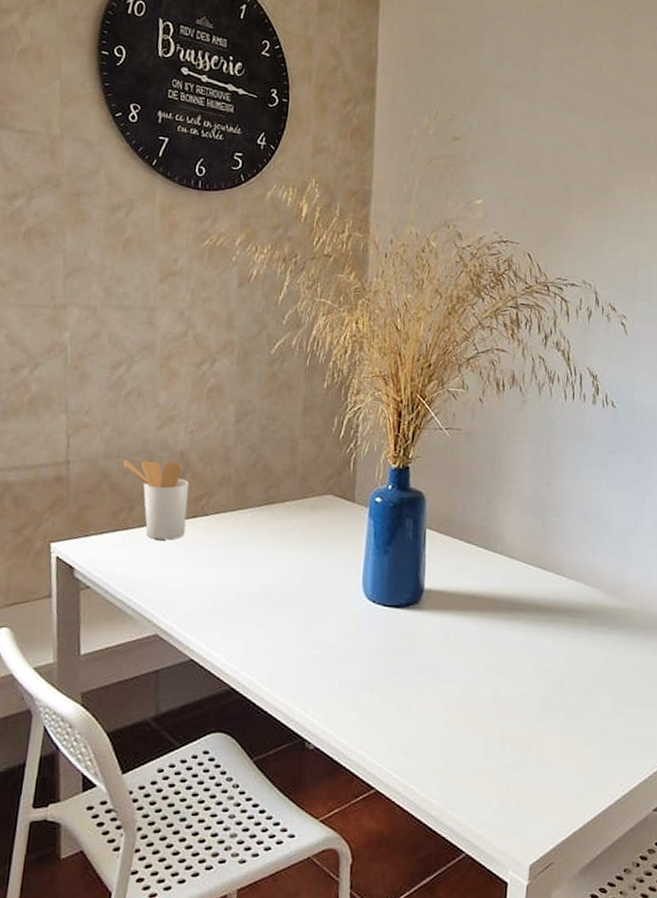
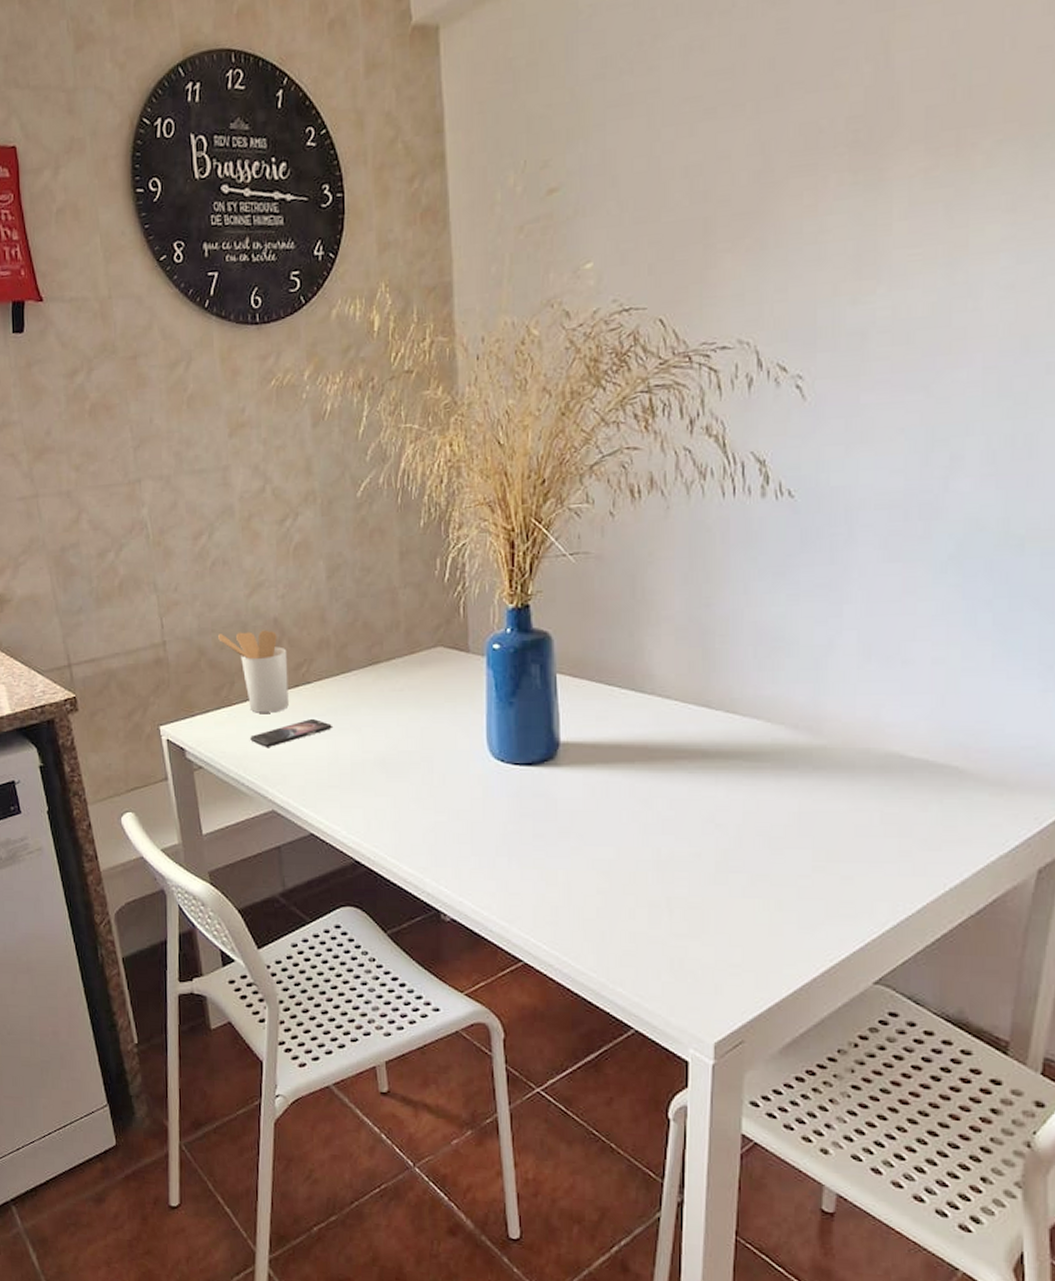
smartphone: none [142,548,224,573] -> present [250,718,332,747]

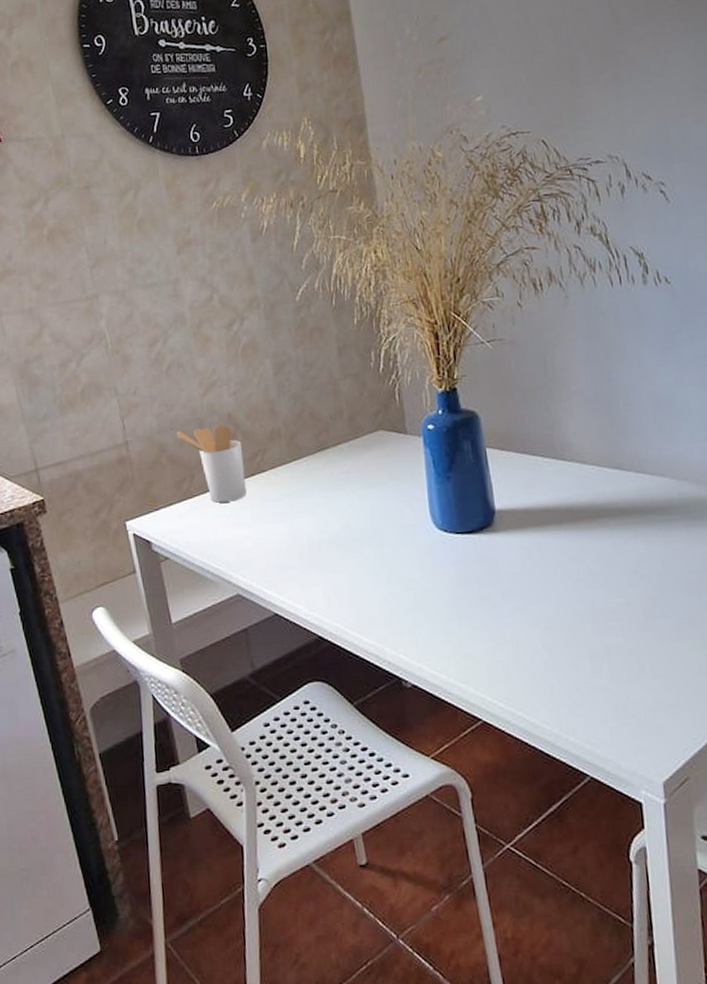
smartphone: present [250,718,332,747] -> none [212,504,288,535]

